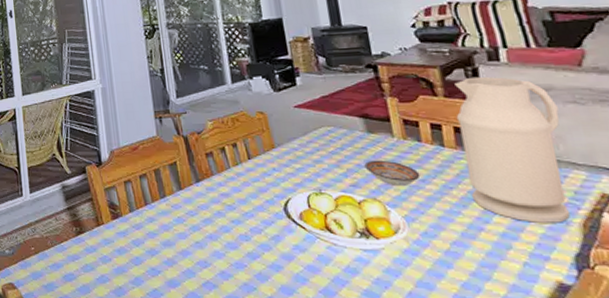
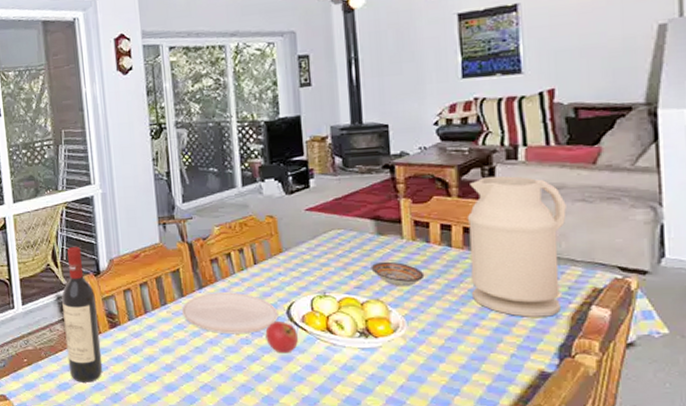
wine bottle: none [66,137,106,274] -> present [62,246,103,382]
plate: none [181,187,276,230] -> present [182,292,279,334]
fruit: none [264,218,299,252] -> present [265,322,299,354]

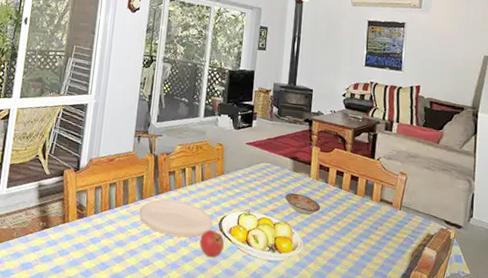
wine bottle: present [62,246,103,382] -> none [34,143,72,265]
water jug: present [467,175,567,317] -> none [350,140,418,252]

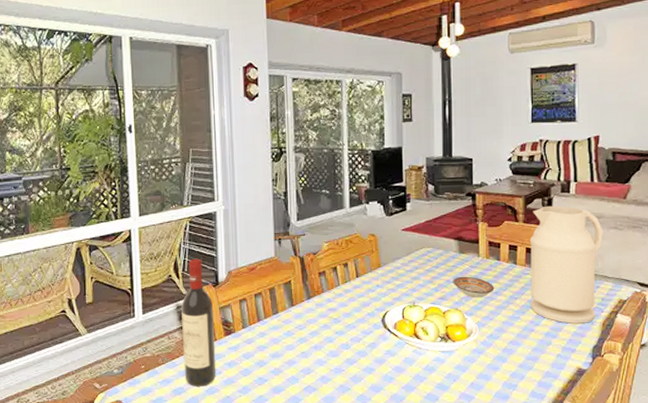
wine bottle: none [34,143,72,265] -> present [181,258,217,387]
plate: present [139,199,213,238] -> none [292,302,375,340]
fruit: present [199,230,225,258] -> none [363,328,391,357]
water jug: none [350,140,418,252] -> present [529,205,603,324]

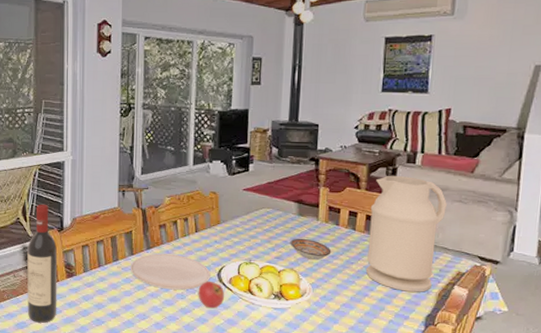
plate: none [292,302,375,340] -> present [131,253,211,290]
fruit: none [363,328,391,357] -> present [198,281,225,309]

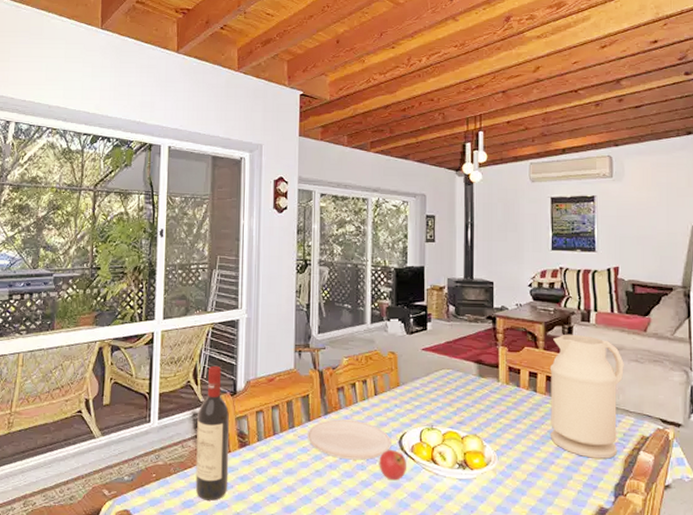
bowl: present [290,238,332,260] -> none [472,401,514,424]

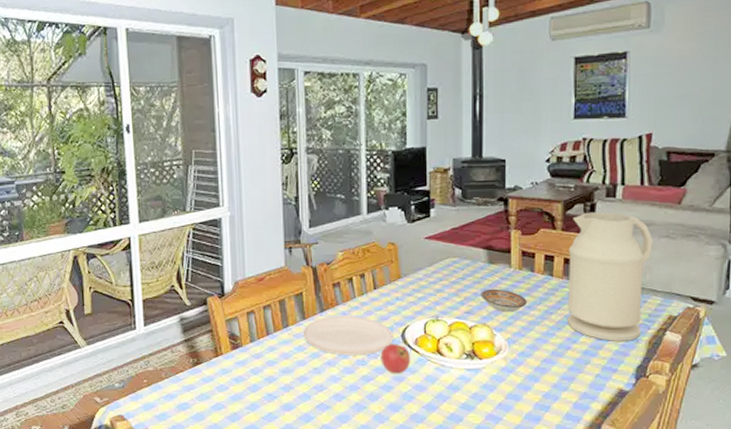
wine bottle: present [195,365,230,501] -> none [185,268,223,402]
bowl: none [472,401,514,424] -> present [480,288,528,312]

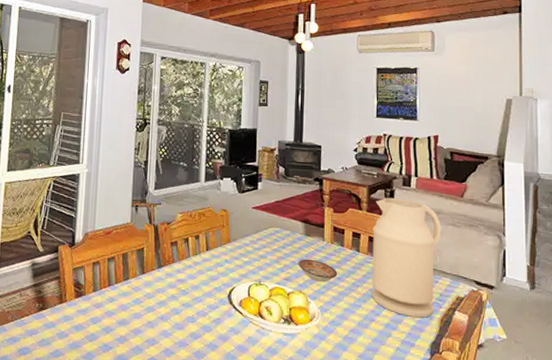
plate: present [303,315,394,356] -> none [141,272,221,313]
fruit: present [380,344,411,374] -> none [208,303,236,334]

